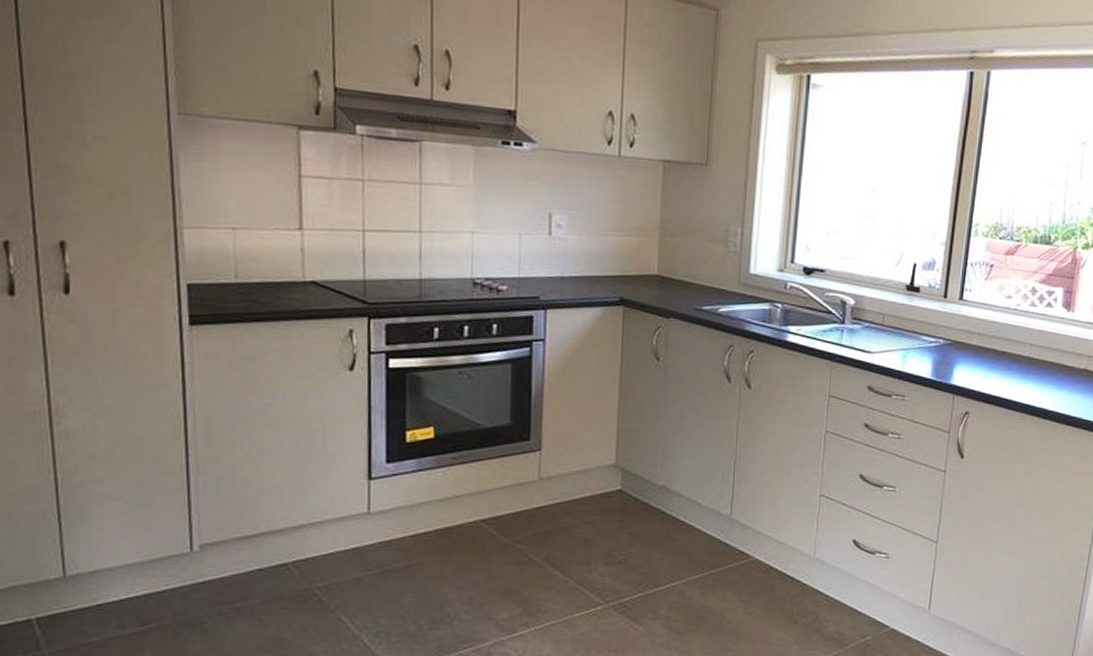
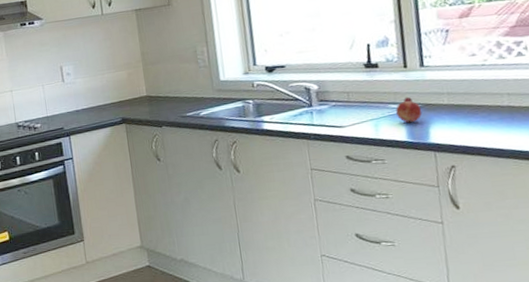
fruit: none [926,330,951,360] -> present [396,97,422,123]

